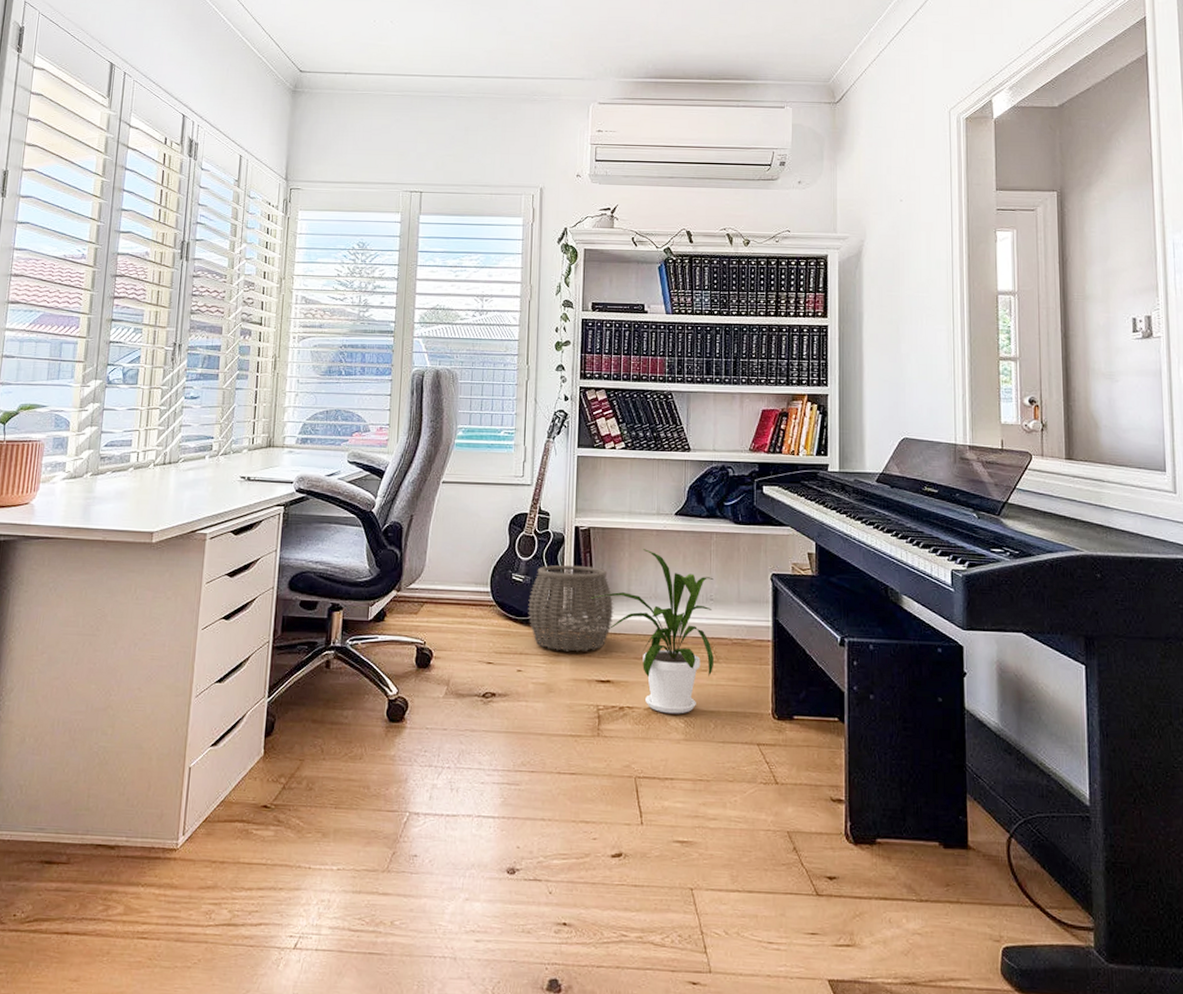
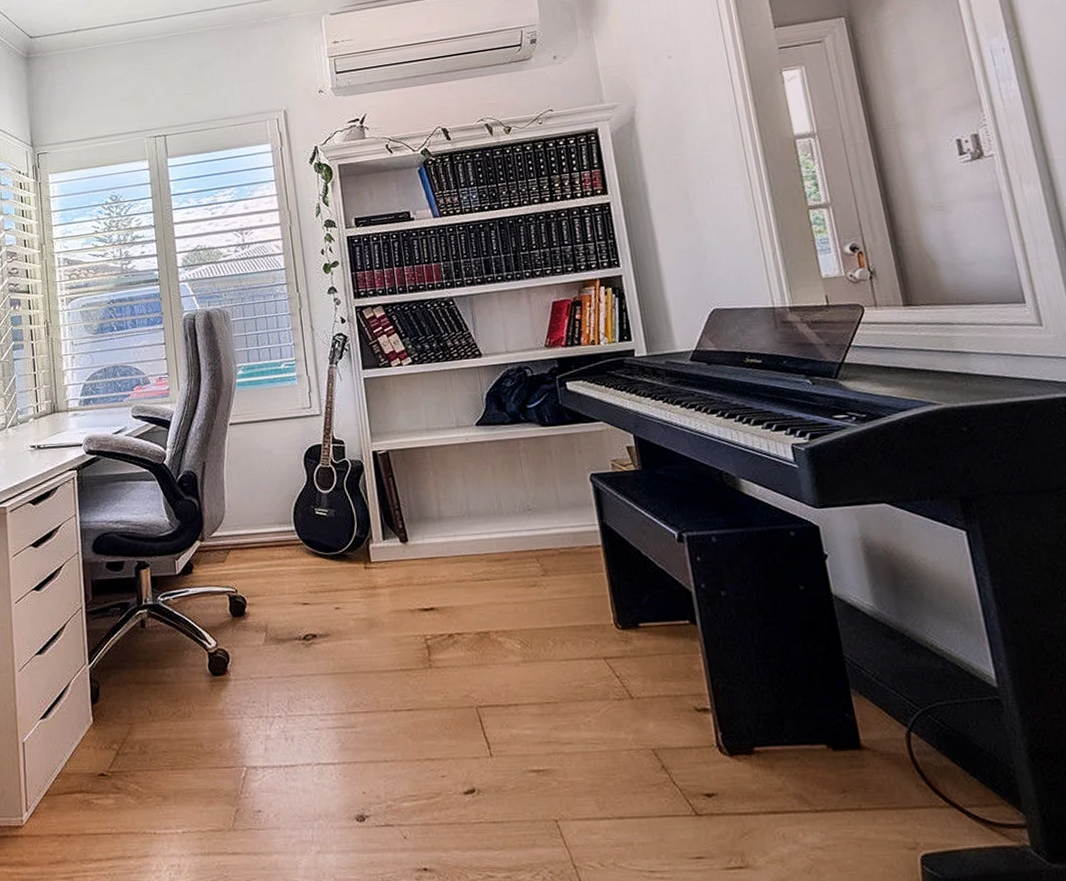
woven basket: present [528,564,614,652] -> none [335,491,428,583]
house plant: present [589,549,714,714] -> none [399,465,543,636]

